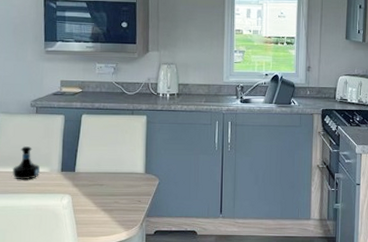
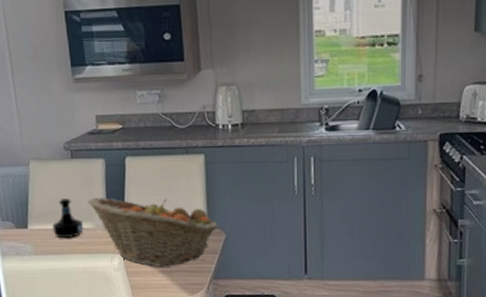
fruit basket: none [46,147,153,206] -> present [87,198,218,267]

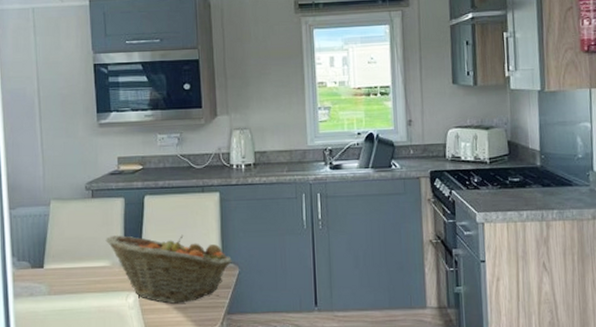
tequila bottle: present [52,198,84,239] -> none [69,237,101,277]

